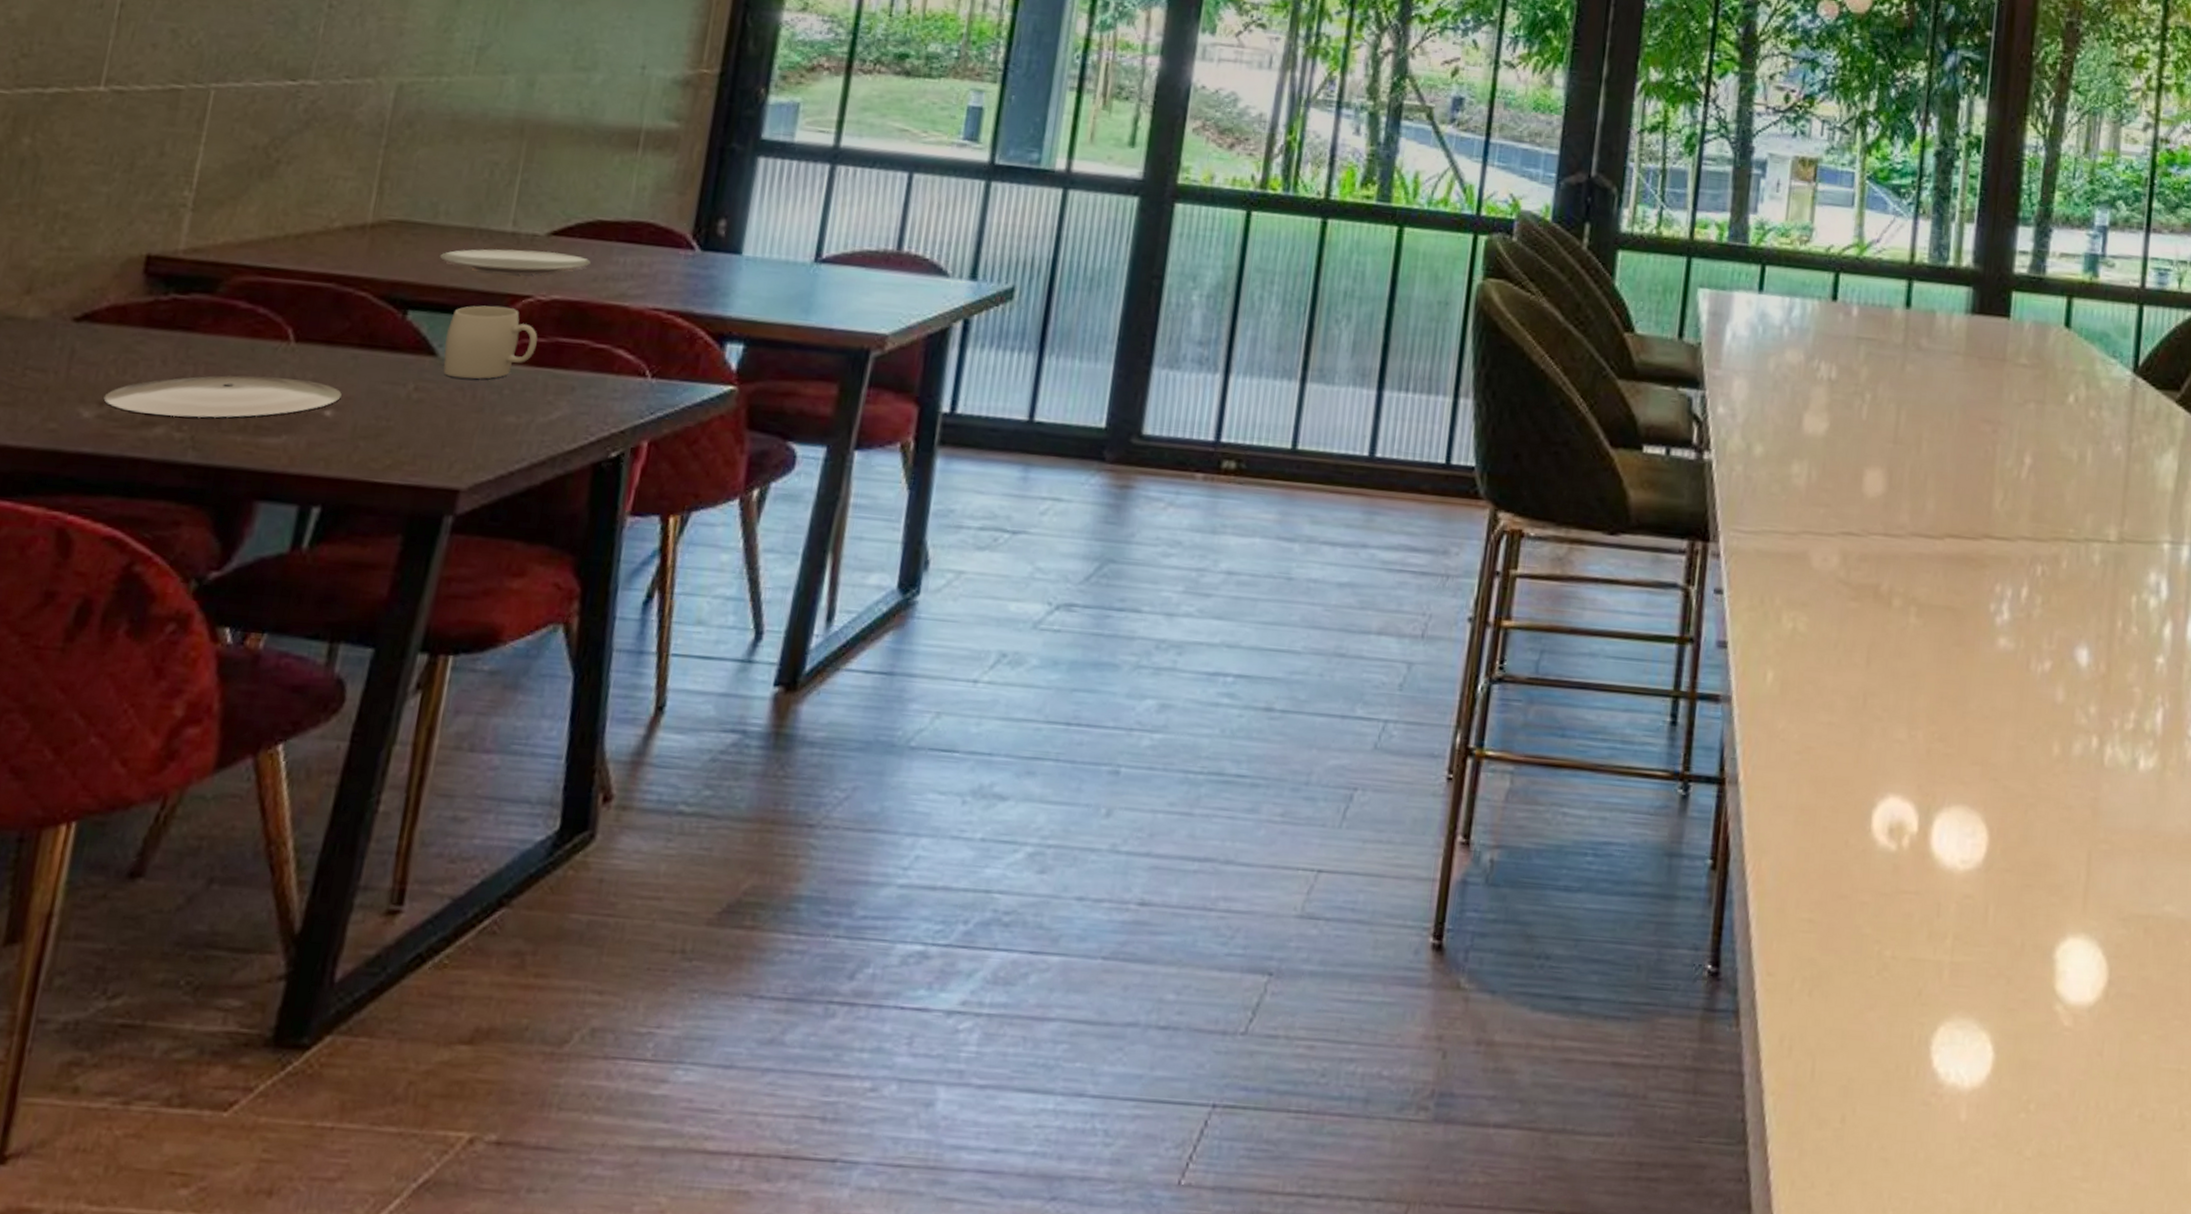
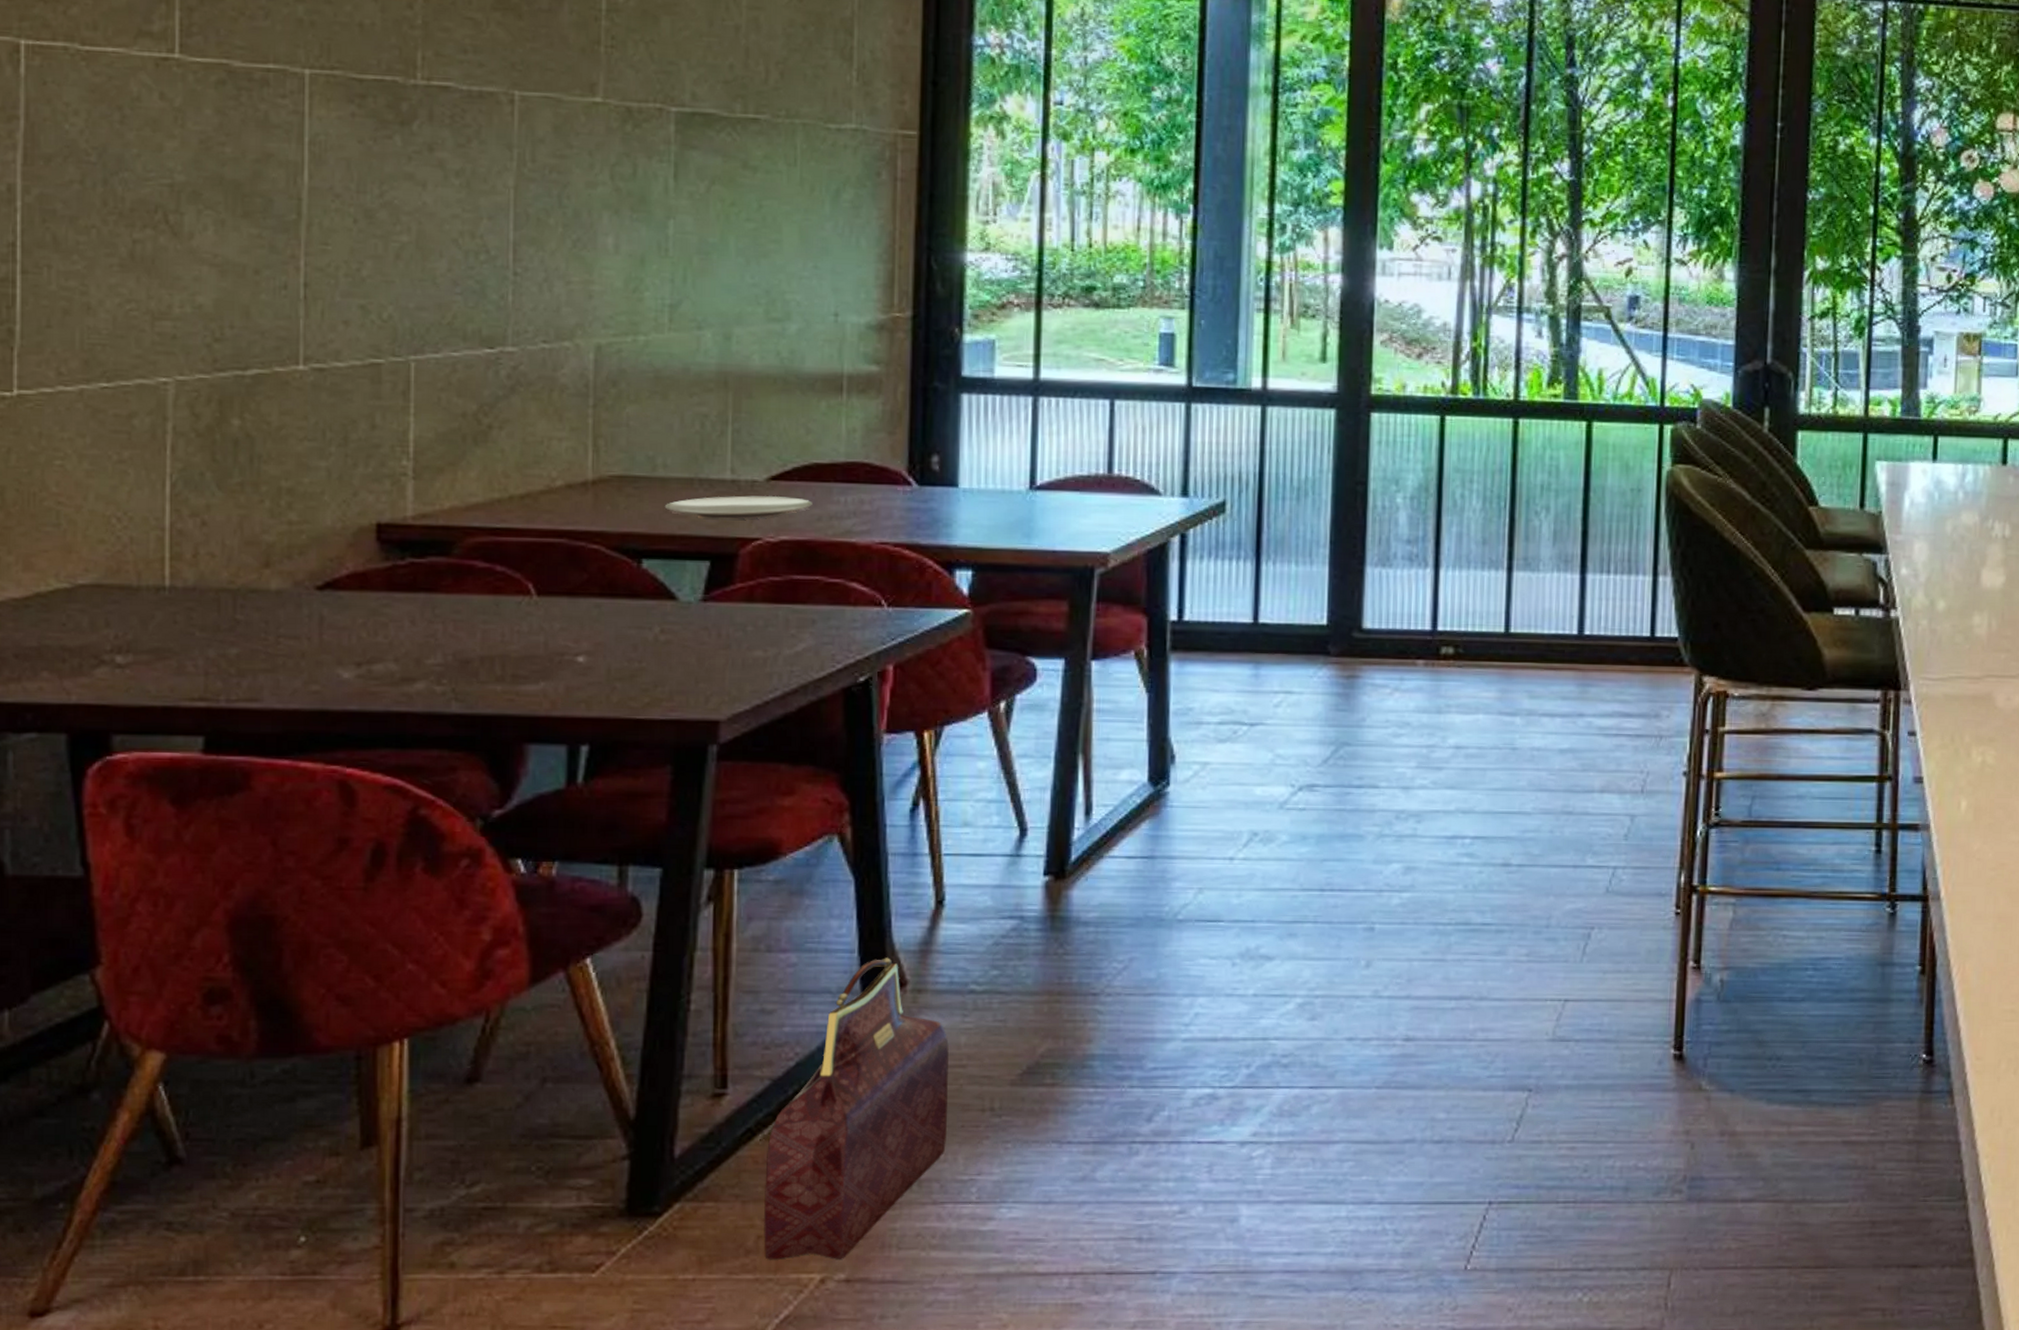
plate: present [103,375,342,418] -> none [360,629,591,672]
handbag: none [413,767,647,1117] -> present [764,958,949,1260]
mug: present [443,305,538,380] -> none [683,549,772,619]

